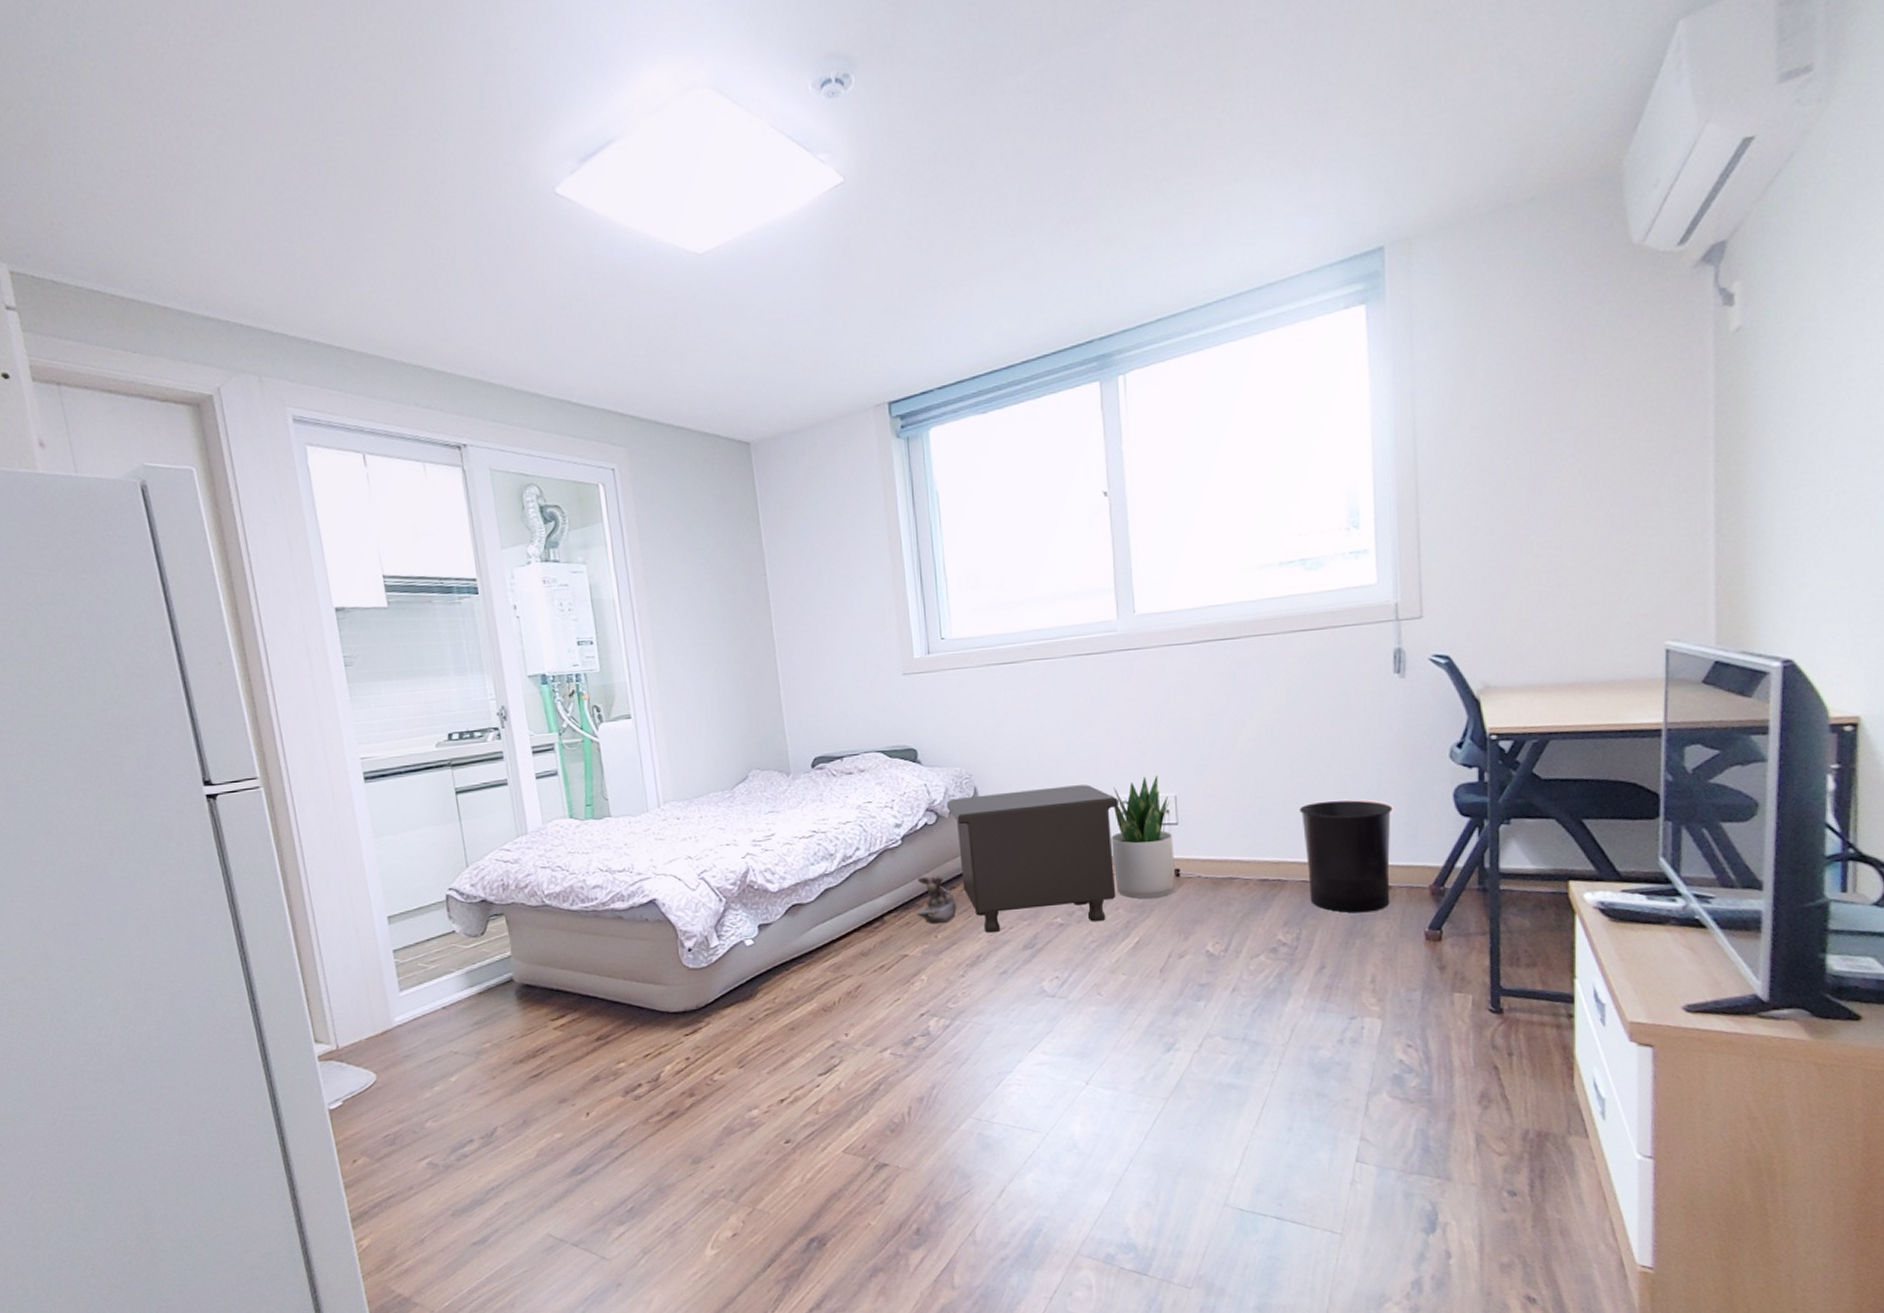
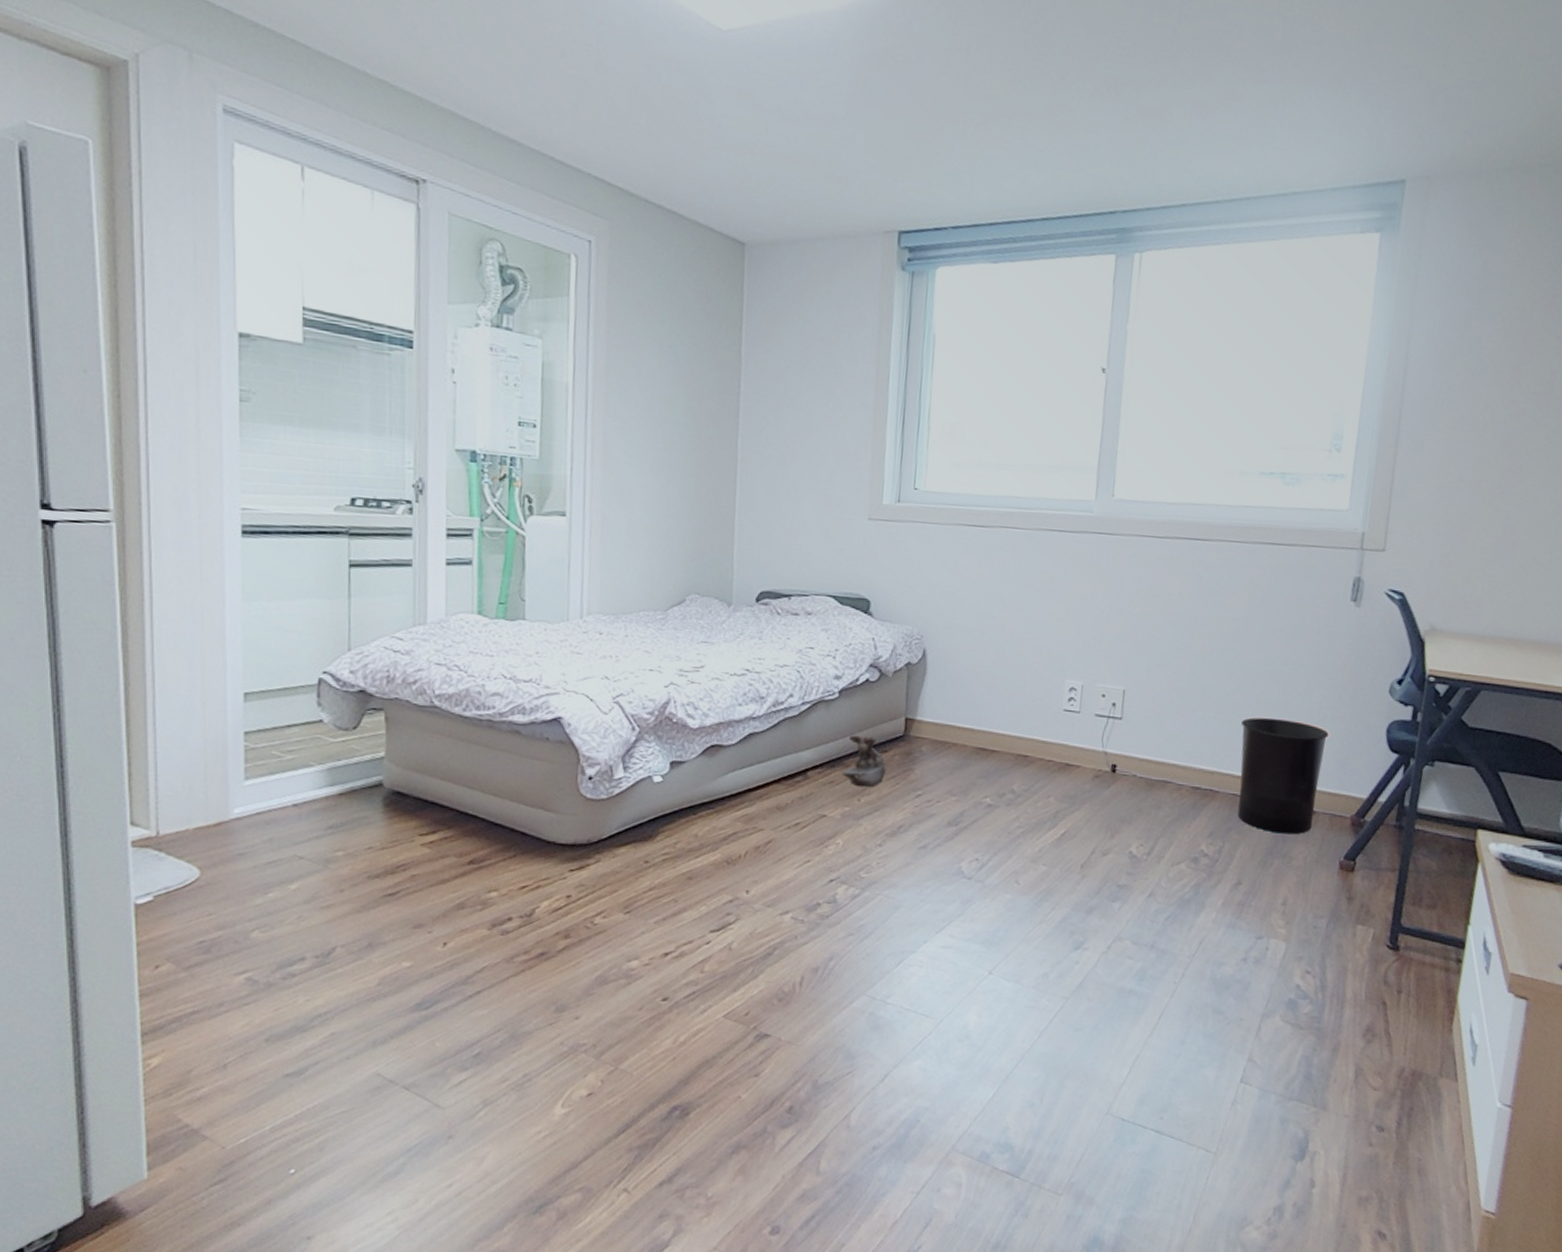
nightstand: present [946,784,1118,933] -> none [891,658,1067,808]
planter: present [1111,775,1175,899] -> none [1050,665,1117,792]

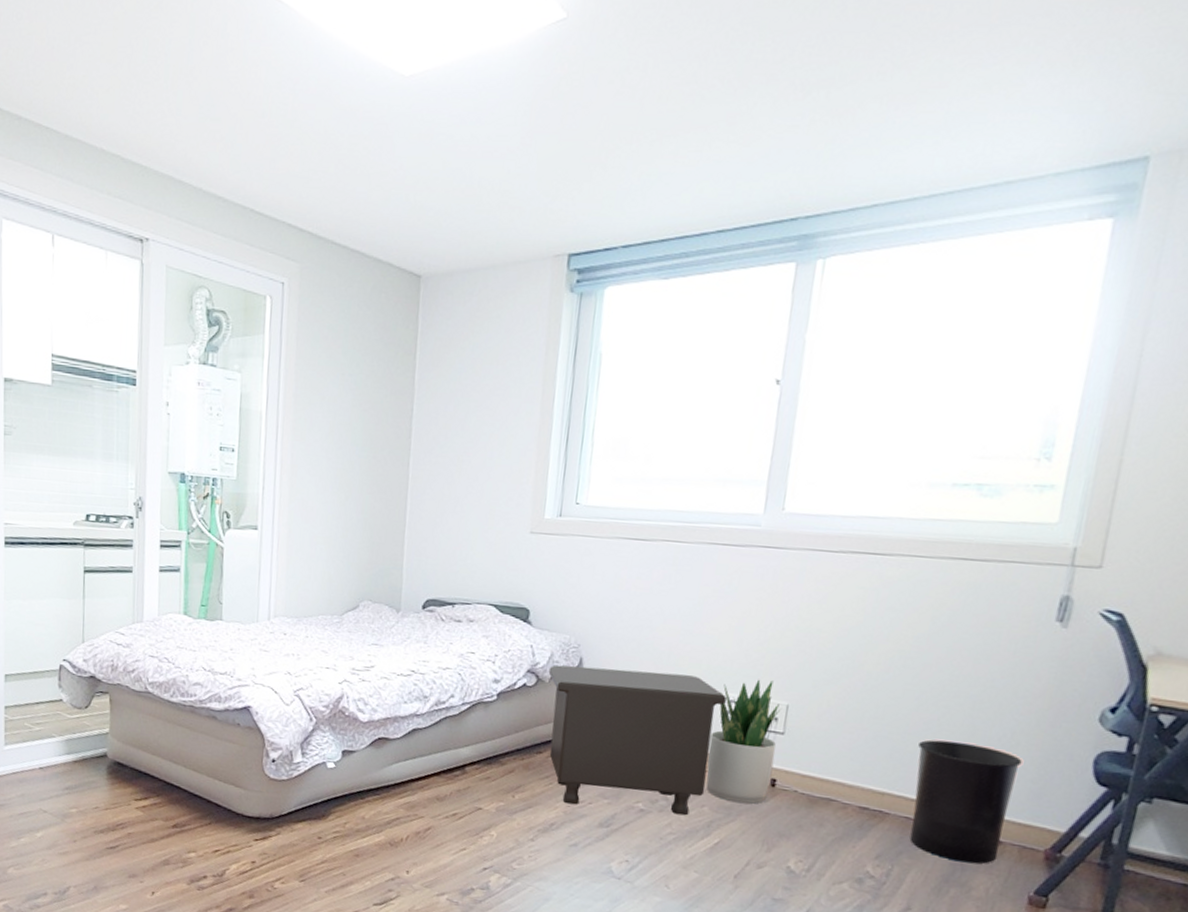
stuffed animal: present [842,734,886,787] -> none [497,735,540,785]
nightstand: none [891,658,1067,808] -> present [548,665,727,816]
planter: none [1050,665,1117,792] -> present [706,679,780,804]

